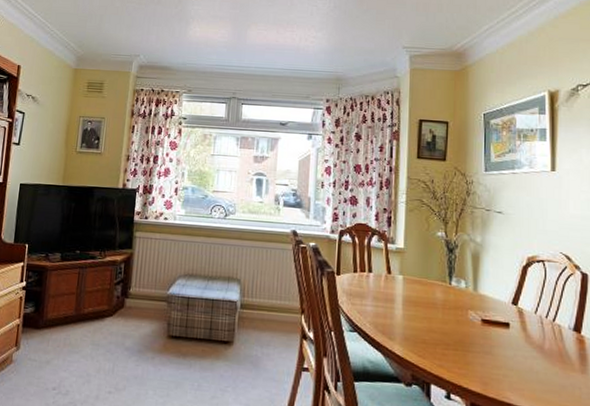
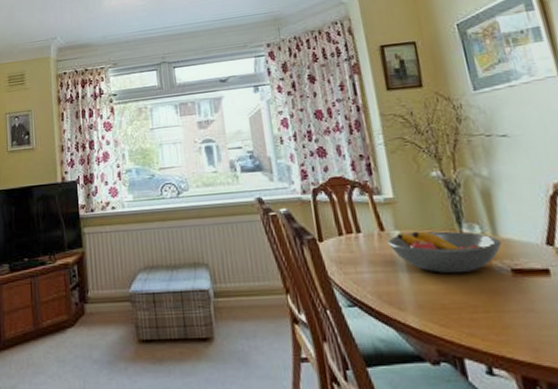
fruit bowl: none [391,278,479,317] -> present [387,231,502,274]

